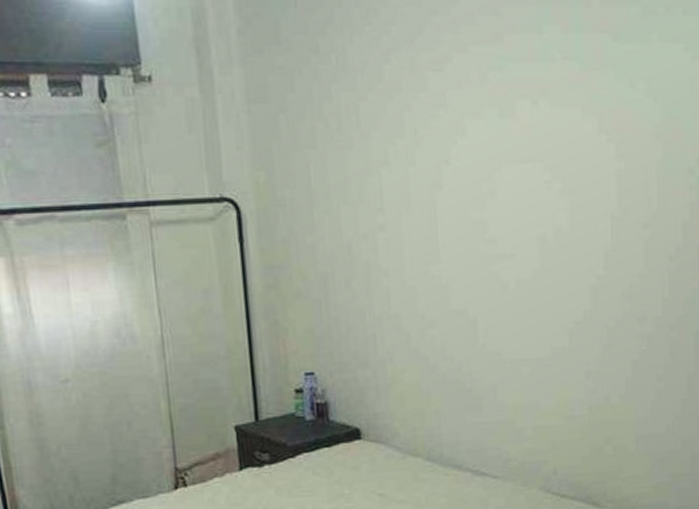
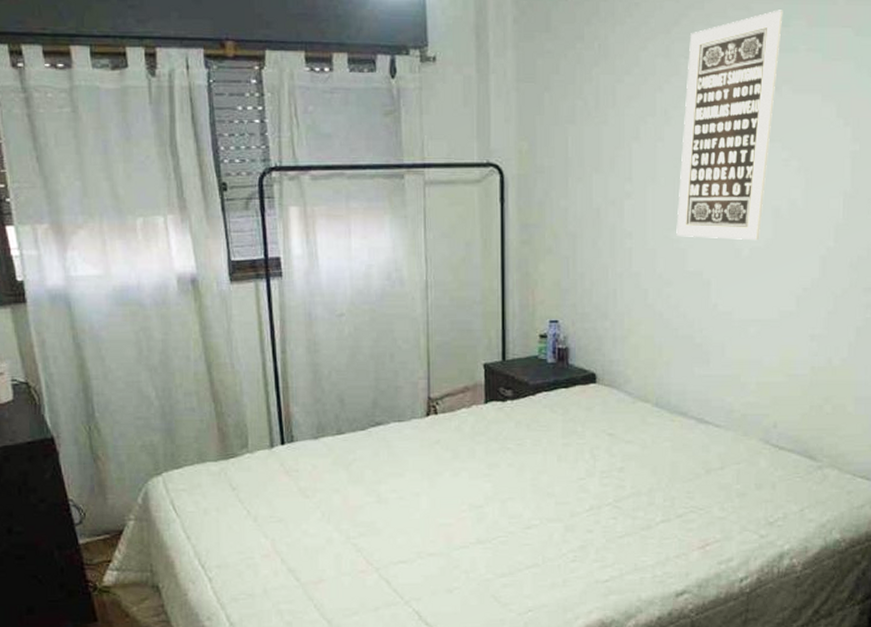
wall art: none [436,14,535,272] -> present [676,10,783,241]

